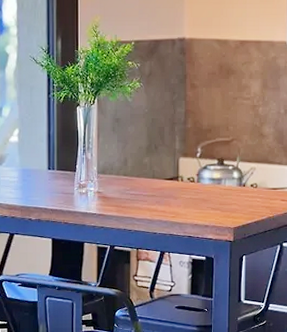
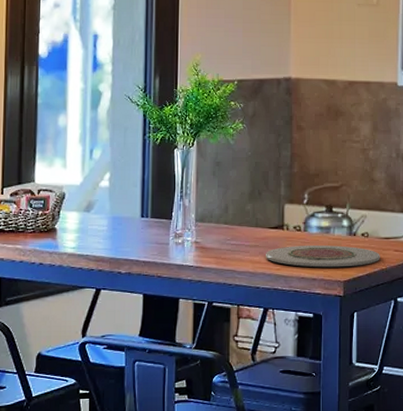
plate: none [162,195,268,216] -> present [266,245,380,268]

